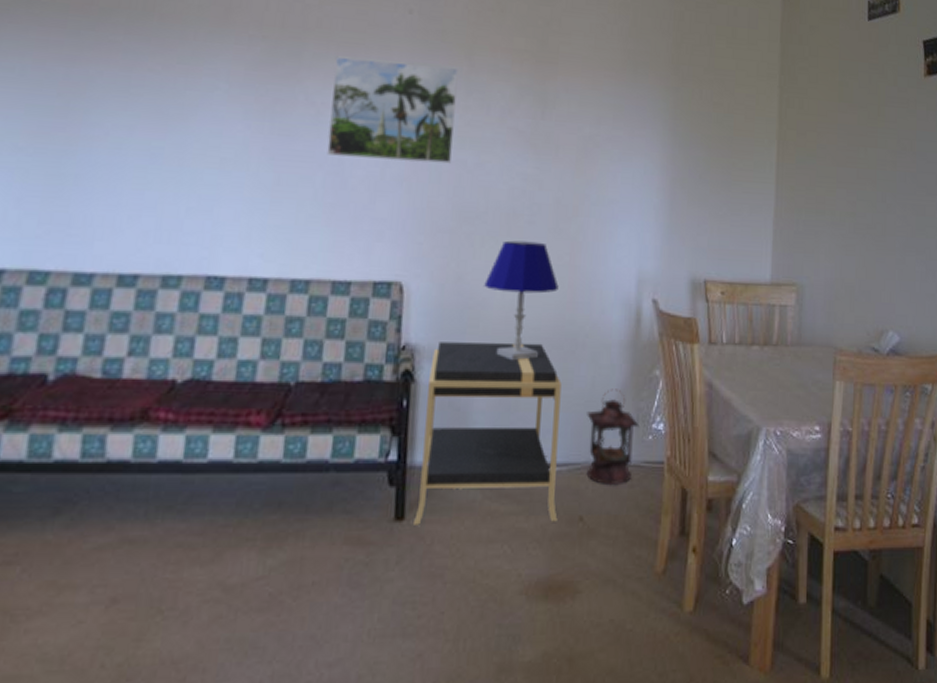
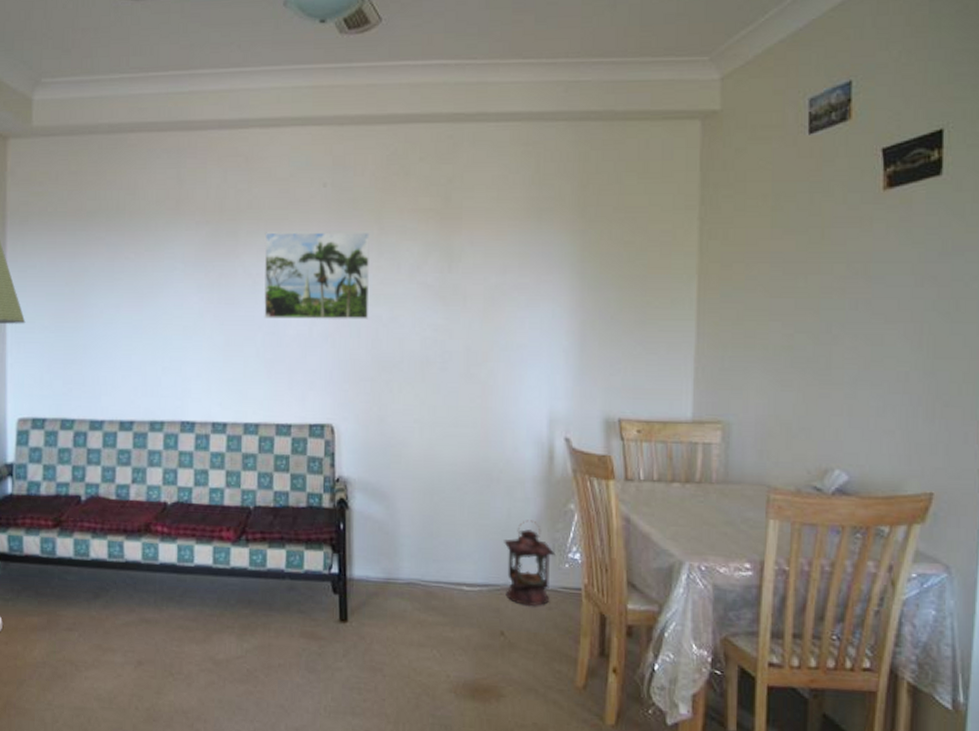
nightstand: present [414,342,562,525] -> none [355,475,480,634]
table lamp: present [484,240,559,360] -> none [404,386,472,492]

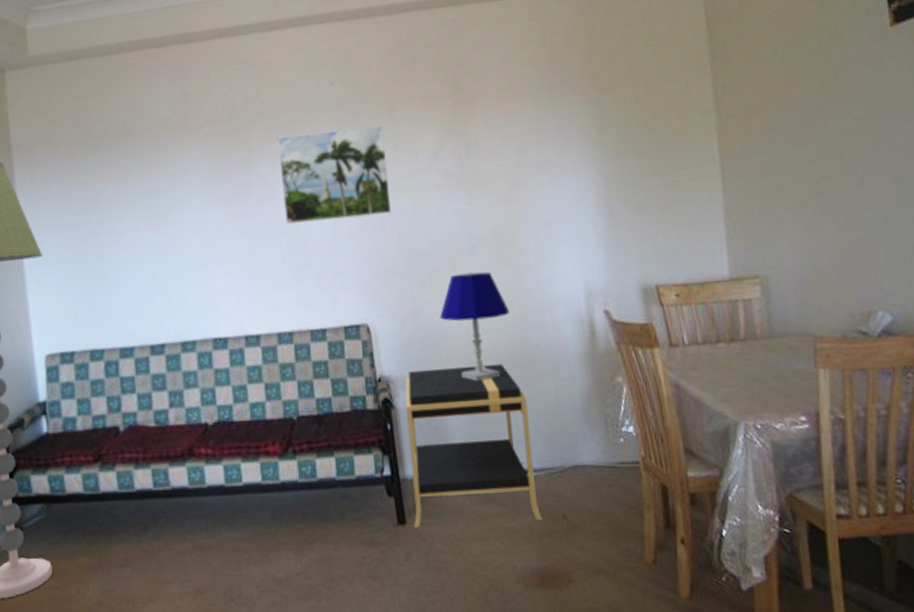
nightstand: none [355,475,480,634] -> present [405,363,543,528]
table lamp: none [404,386,472,492] -> present [440,271,509,381]
candle lantern: present [504,520,556,607] -> none [555,398,609,486]

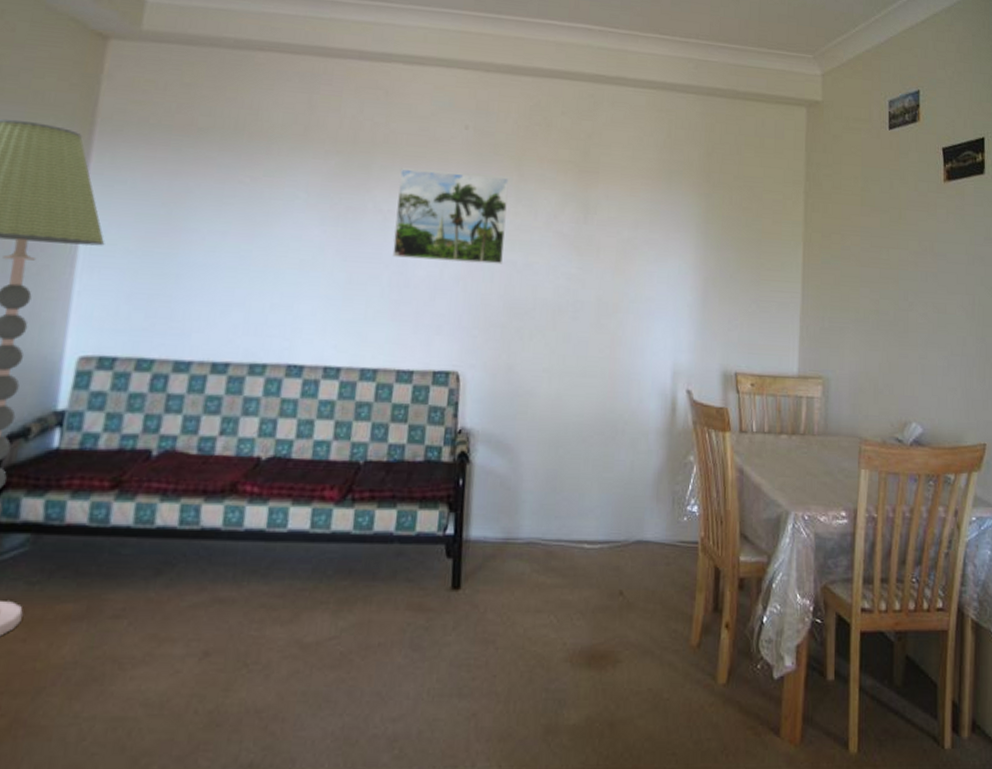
nightstand: present [405,363,543,528] -> none [469,427,603,595]
table lamp: present [440,271,509,381] -> none [532,334,600,444]

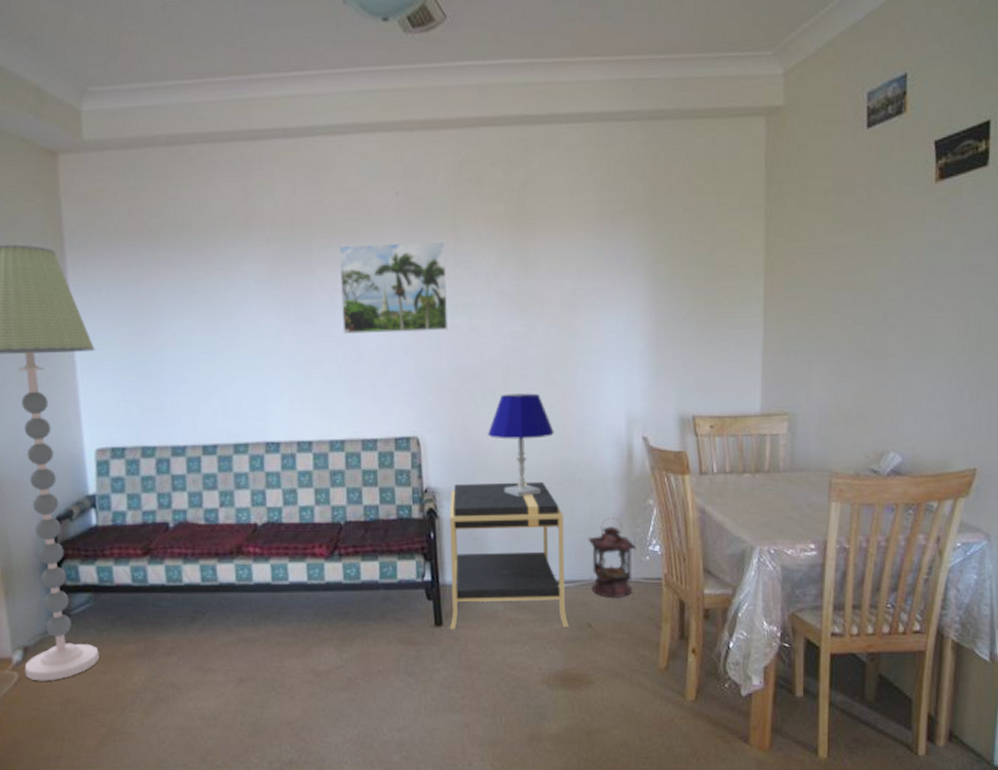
nightstand: none [469,427,603,595] -> present [450,481,569,630]
table lamp: none [532,334,600,444] -> present [488,393,554,496]
candle lantern: none [626,472,675,563] -> present [588,517,637,599]

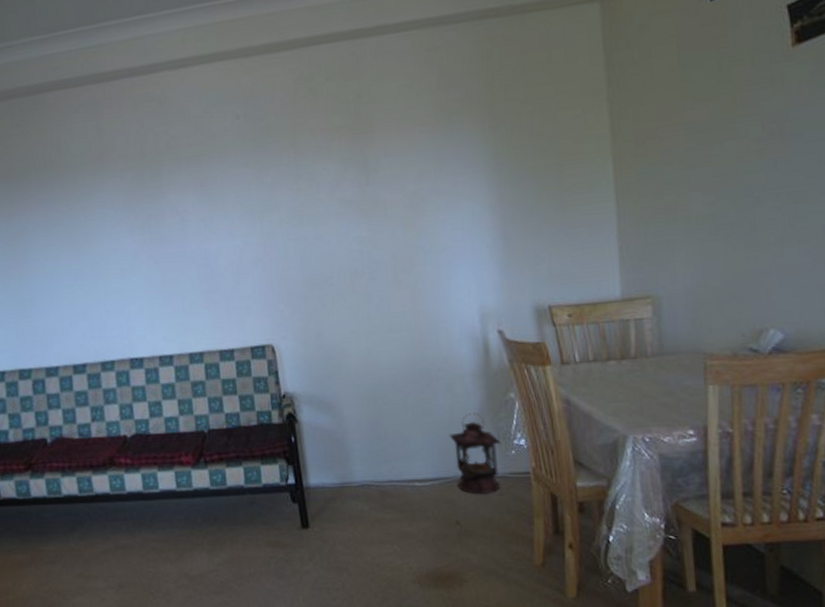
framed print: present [338,241,447,334] -> none [186,156,294,252]
nightstand: present [450,481,569,630] -> none [308,381,437,532]
table lamp: present [488,393,554,496] -> none [340,294,407,397]

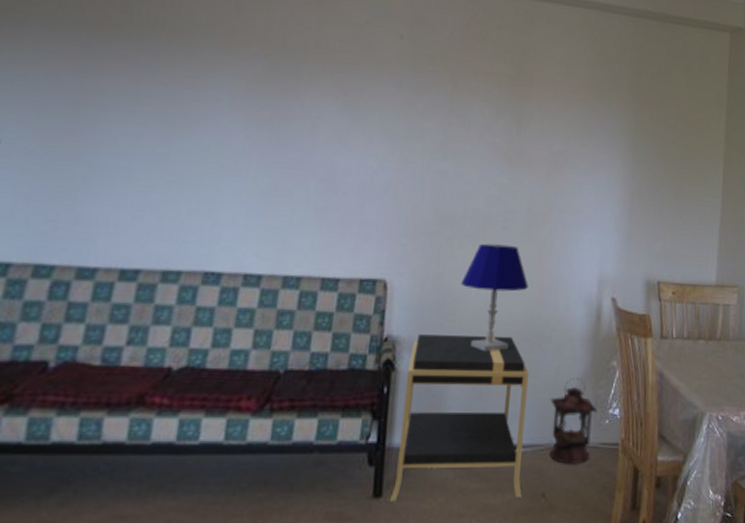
nightstand: none [308,381,437,532] -> present [390,334,529,502]
table lamp: none [340,294,407,397] -> present [461,243,529,351]

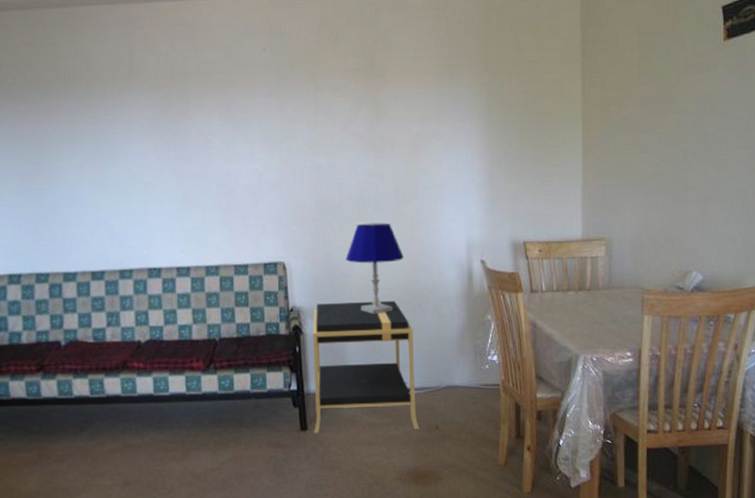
candle lantern: present [549,377,598,465] -> none [435,331,478,403]

